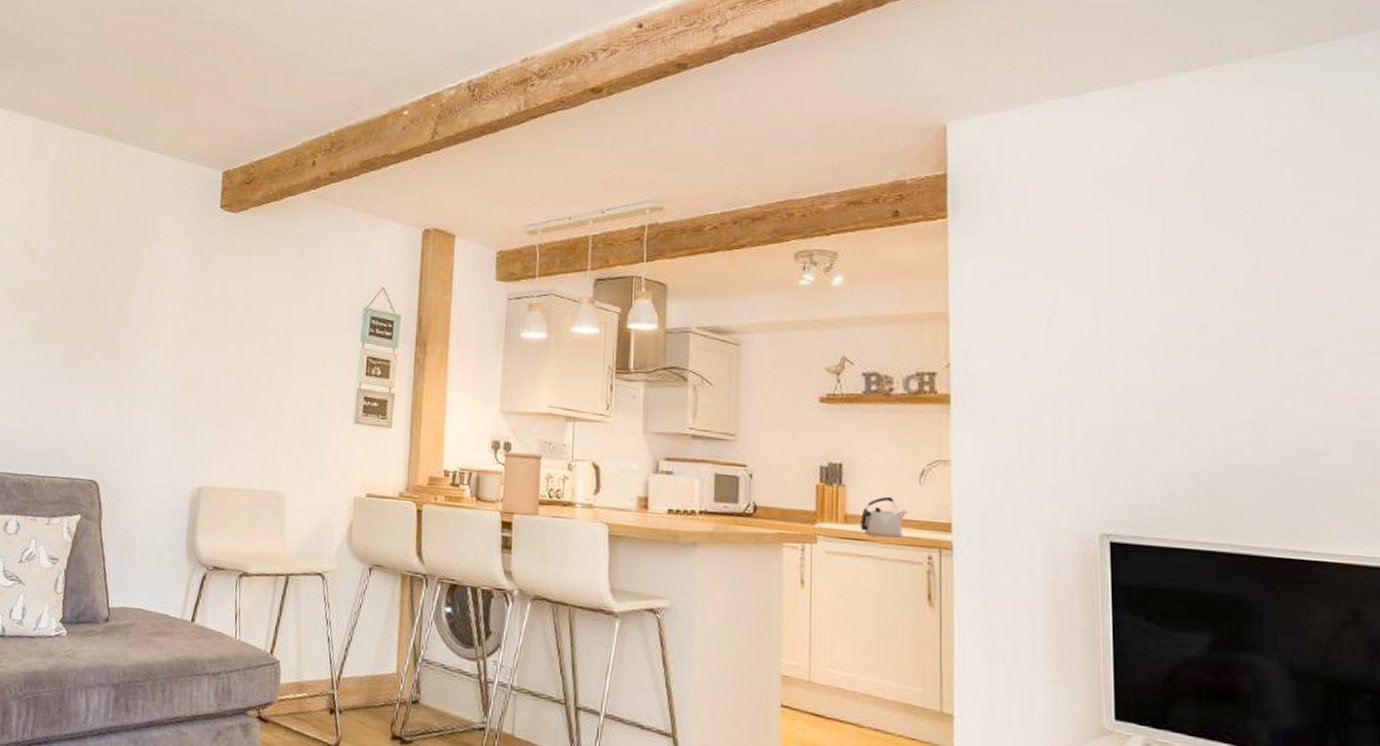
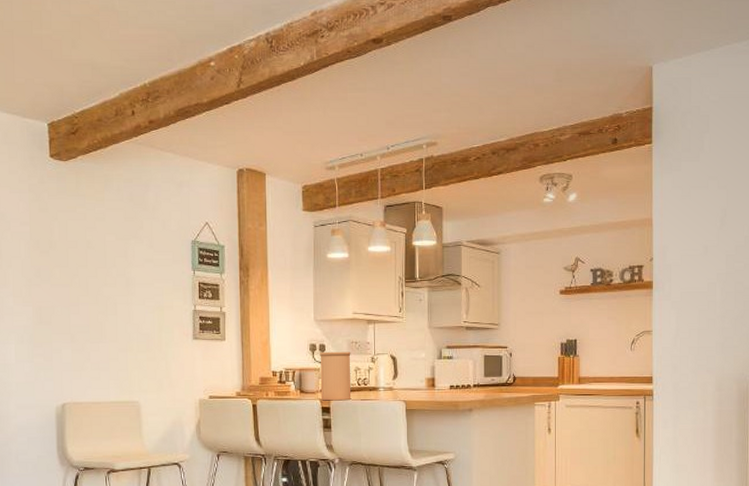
kettle: present [861,496,908,539] -> none [590,361,623,392]

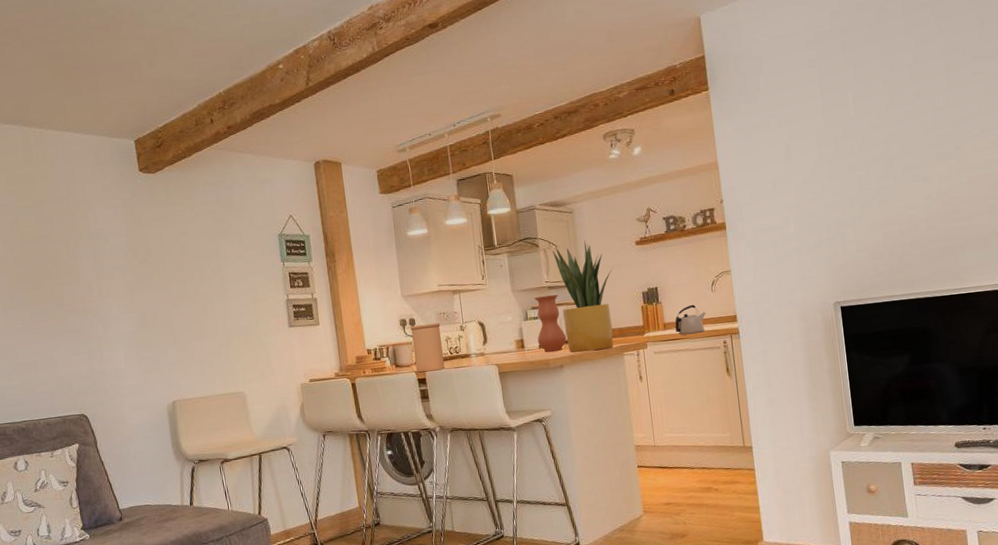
vase: none [449,336,479,394] -> present [535,294,567,352]
planter: none [475,283,533,398] -> present [553,240,613,353]
kettle: none [590,361,623,392] -> present [675,304,707,336]

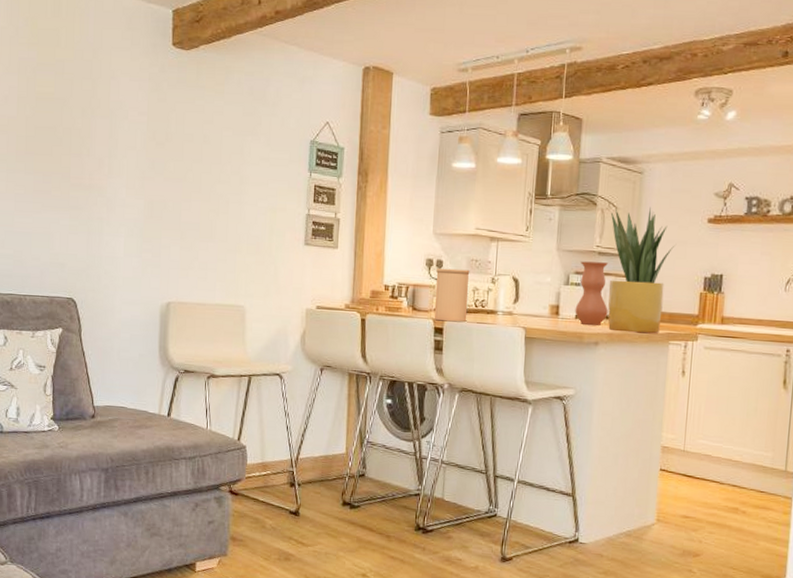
kettle: present [675,304,707,336] -> none [734,301,774,336]

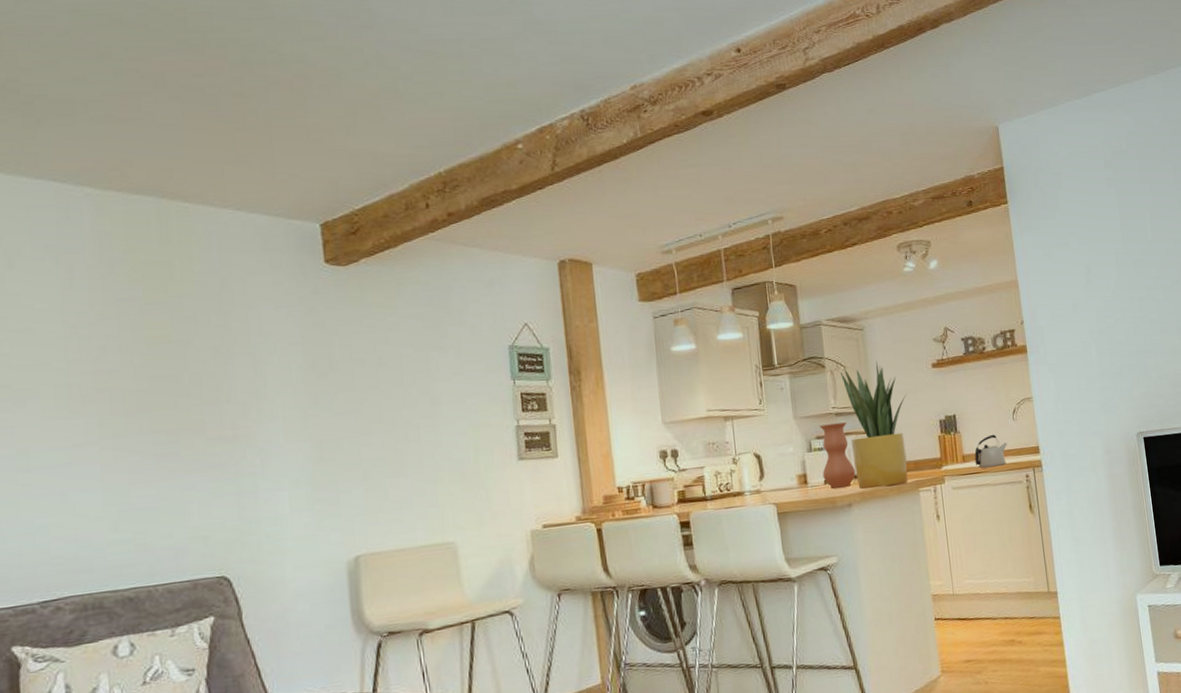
canister: present [435,268,470,322] -> none [672,454,714,515]
kettle: none [734,301,774,336] -> present [974,434,1008,469]

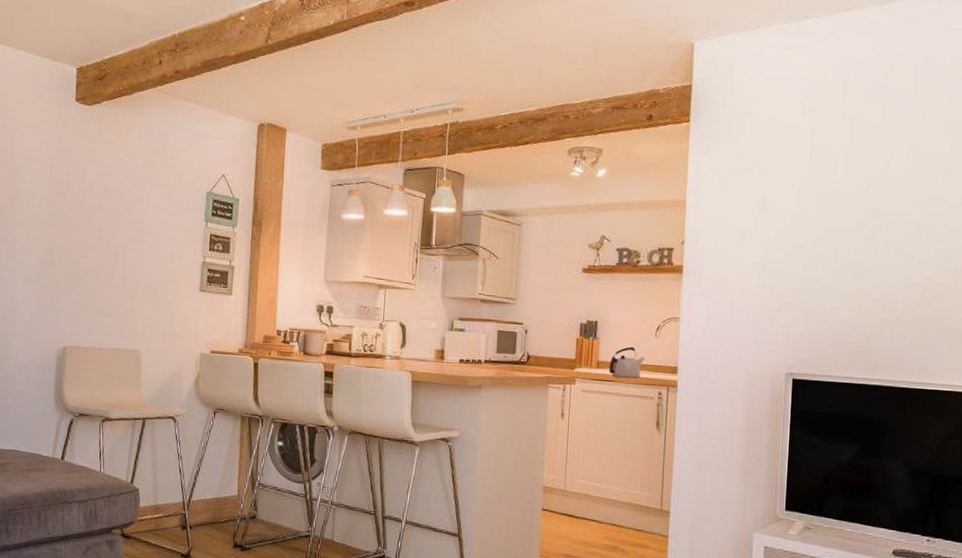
vase: present [820,422,856,489] -> none [459,308,491,369]
planter: present [841,360,908,489] -> none [490,256,553,377]

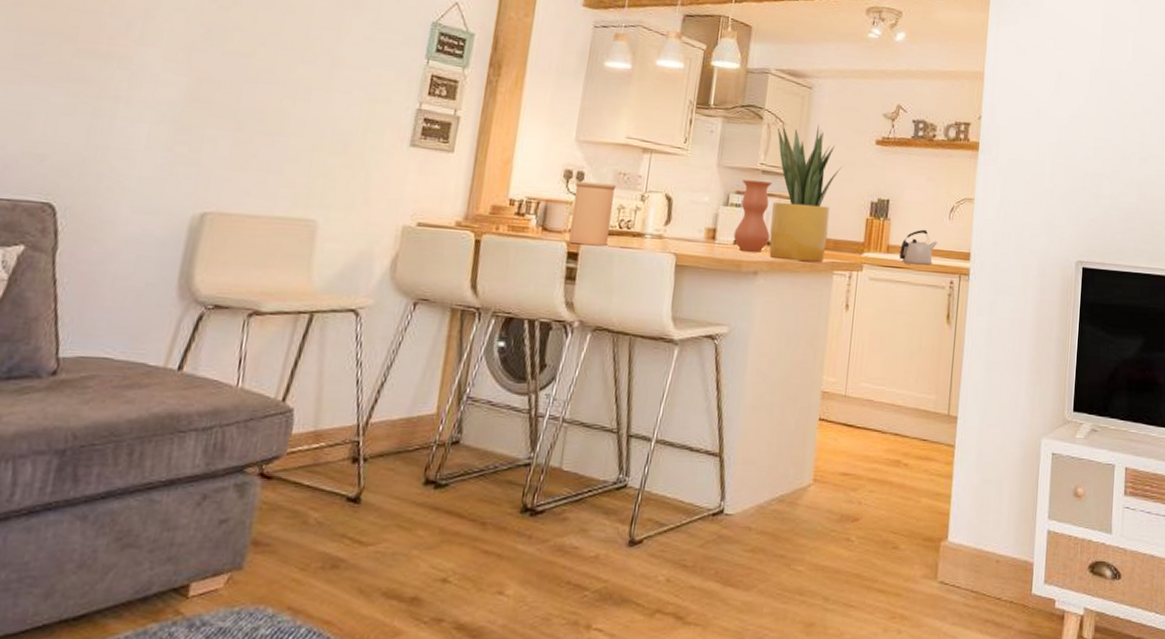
canister: none [325,314,359,367] -> present [569,180,616,246]
vase: none [459,308,491,369] -> present [733,180,773,252]
planter: none [490,256,553,377] -> present [769,124,843,263]

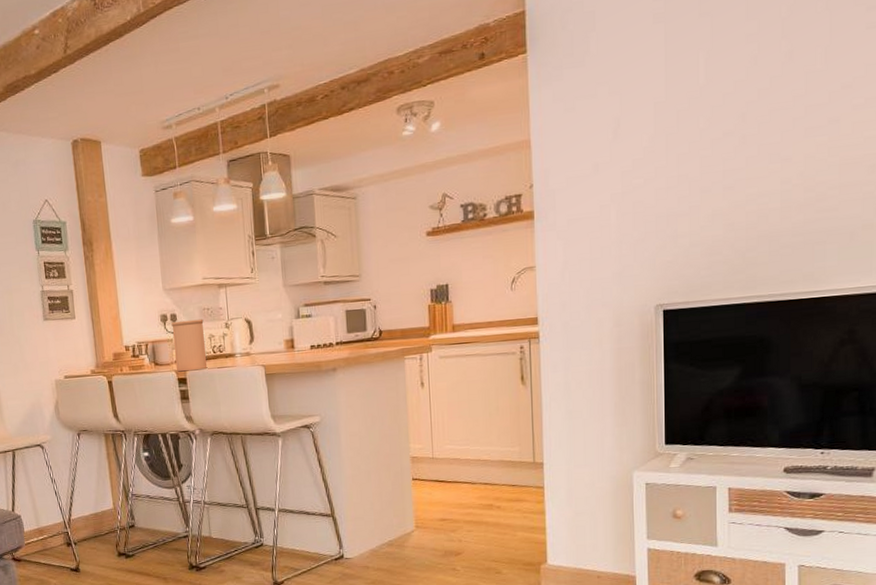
vase: present [733,180,773,252] -> none [308,291,342,354]
planter: present [769,124,843,263] -> none [331,229,398,355]
kettle: present [899,229,938,267] -> none [465,304,503,339]

